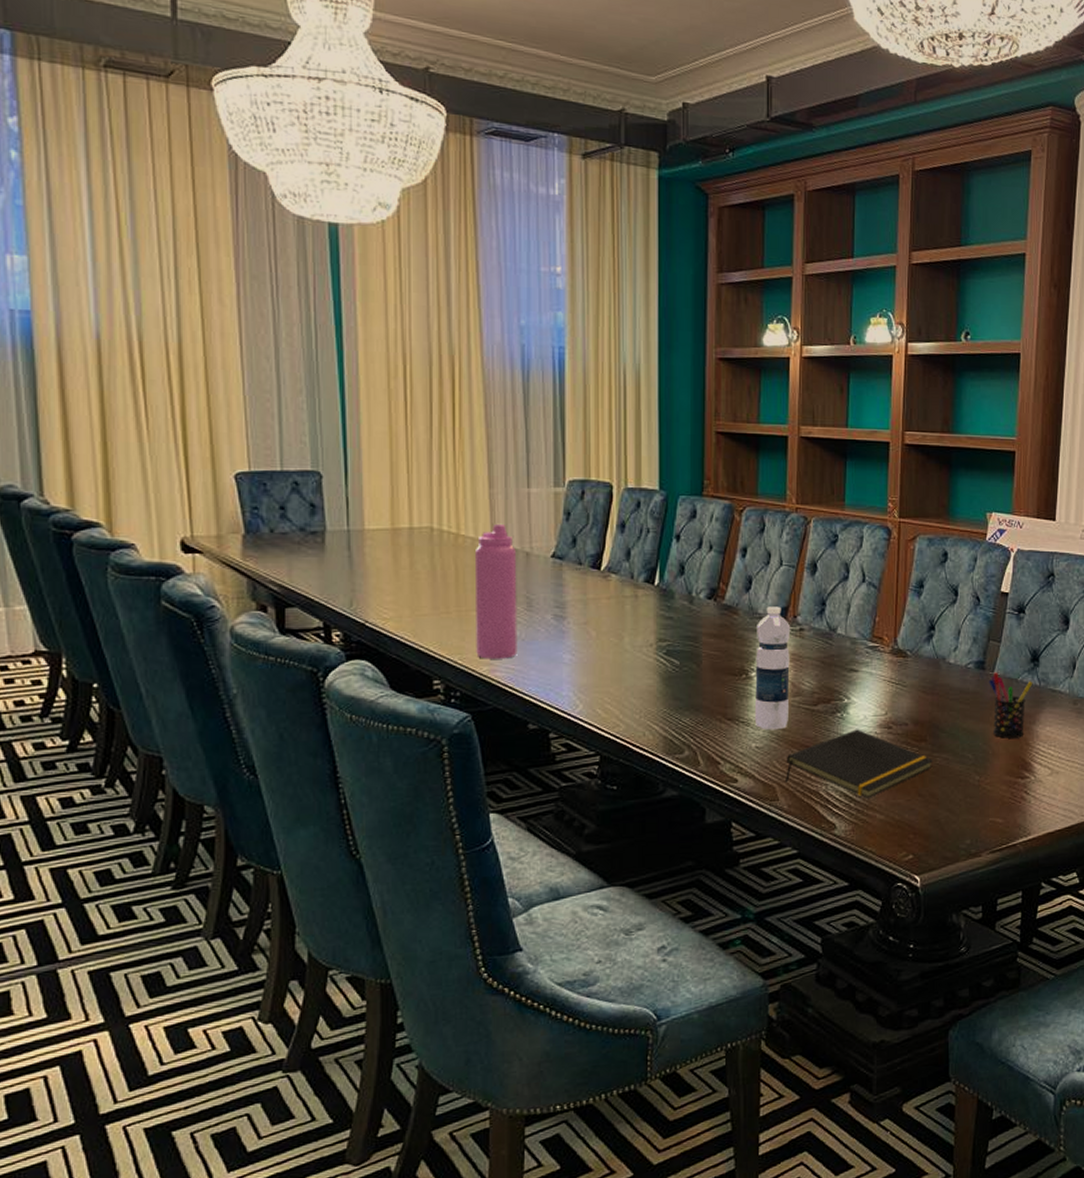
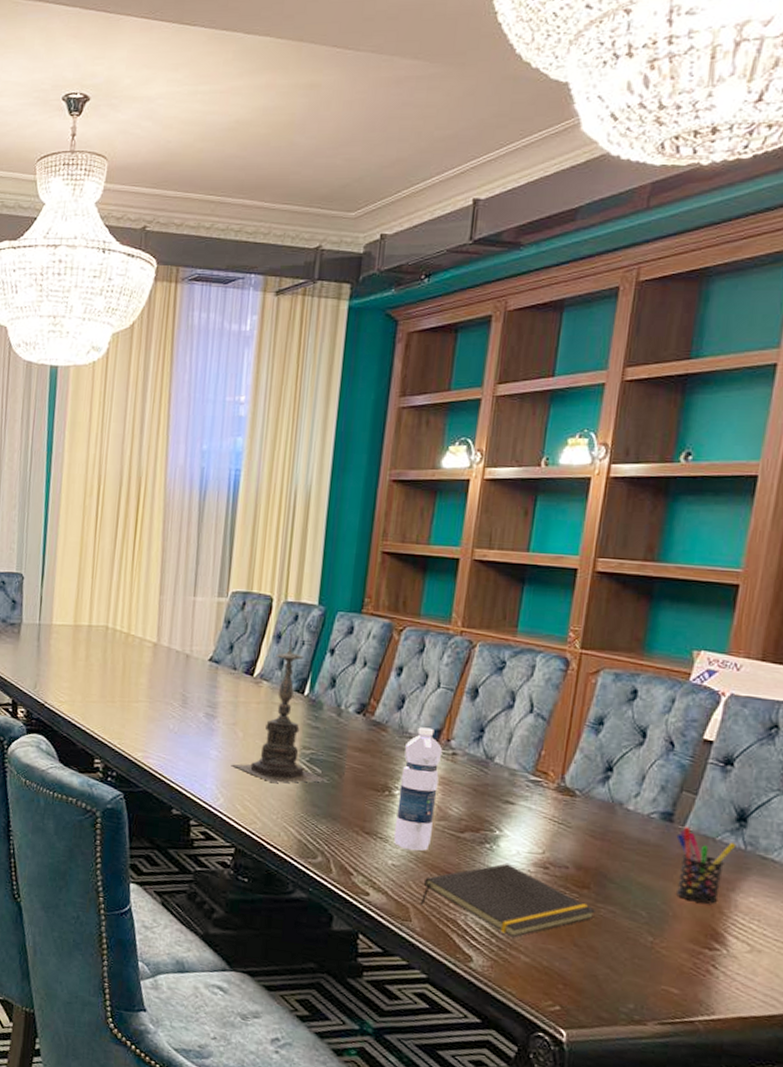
water bottle: present [474,525,518,659] -> none [133,627,178,748]
candle holder: none [588,522,688,680] -> present [232,634,329,783]

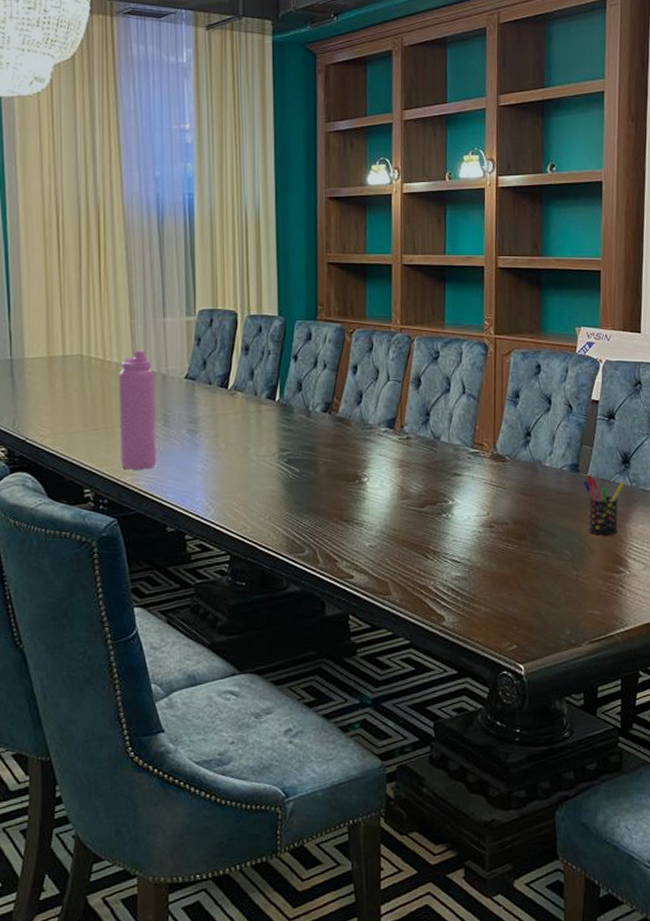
water bottle: none [133,627,178,748] -> present [118,351,157,470]
candle holder: present [232,634,329,783] -> none [218,345,307,487]
water bottle: present [393,727,443,851] -> none [367,418,399,531]
notepad: present [419,863,597,938] -> none [396,529,534,593]

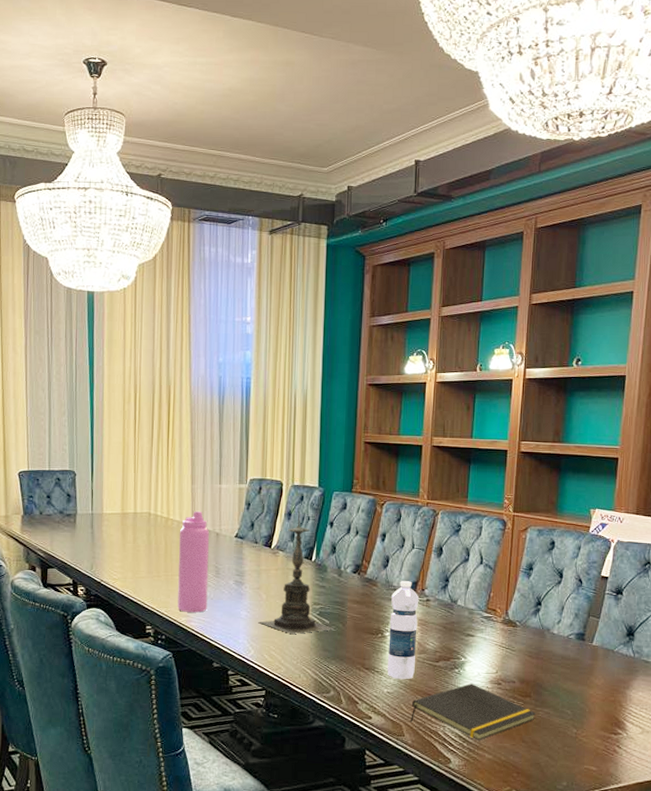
candle holder: none [218,345,307,487] -> present [259,512,336,634]
water bottle: none [367,418,399,531] -> present [387,581,419,680]
notepad: none [396,529,534,593] -> present [409,683,537,741]
pen holder: present [583,474,625,536] -> none [587,643,628,700]

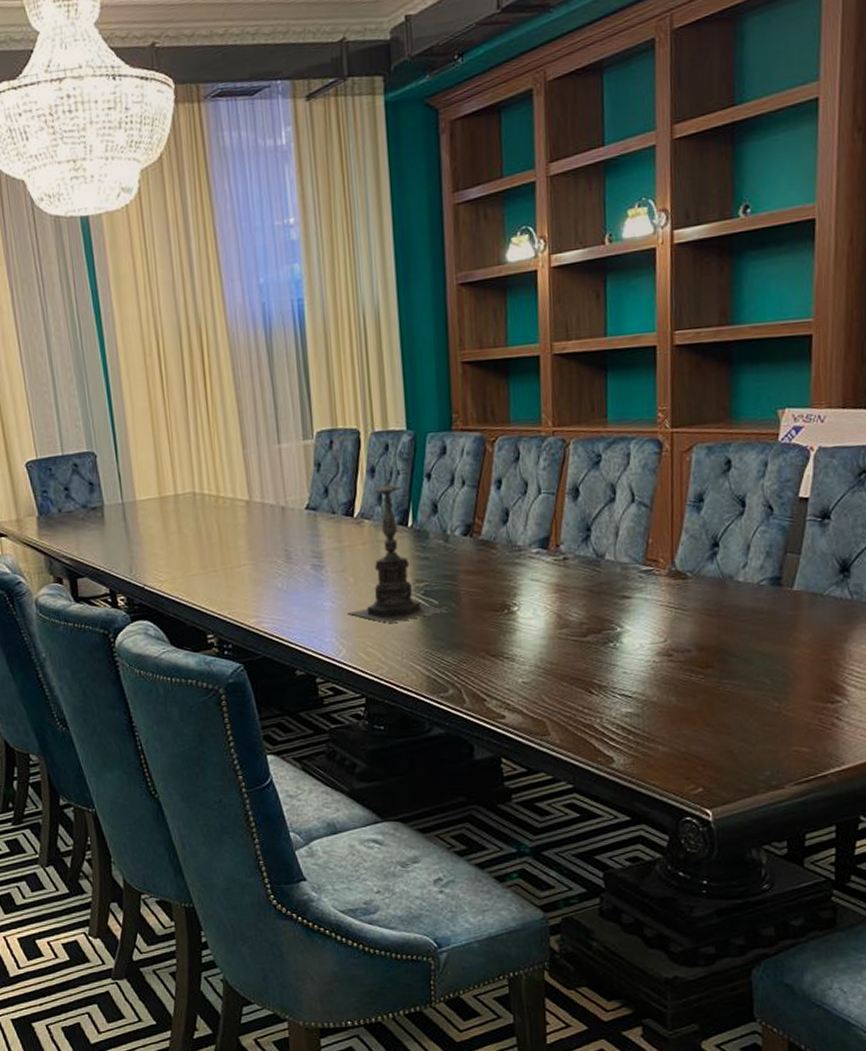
water bottle: present [177,511,210,613] -> none [234,482,281,612]
water bottle: present [387,581,419,680] -> none [517,537,556,665]
notepad: present [409,683,537,741] -> none [555,659,723,731]

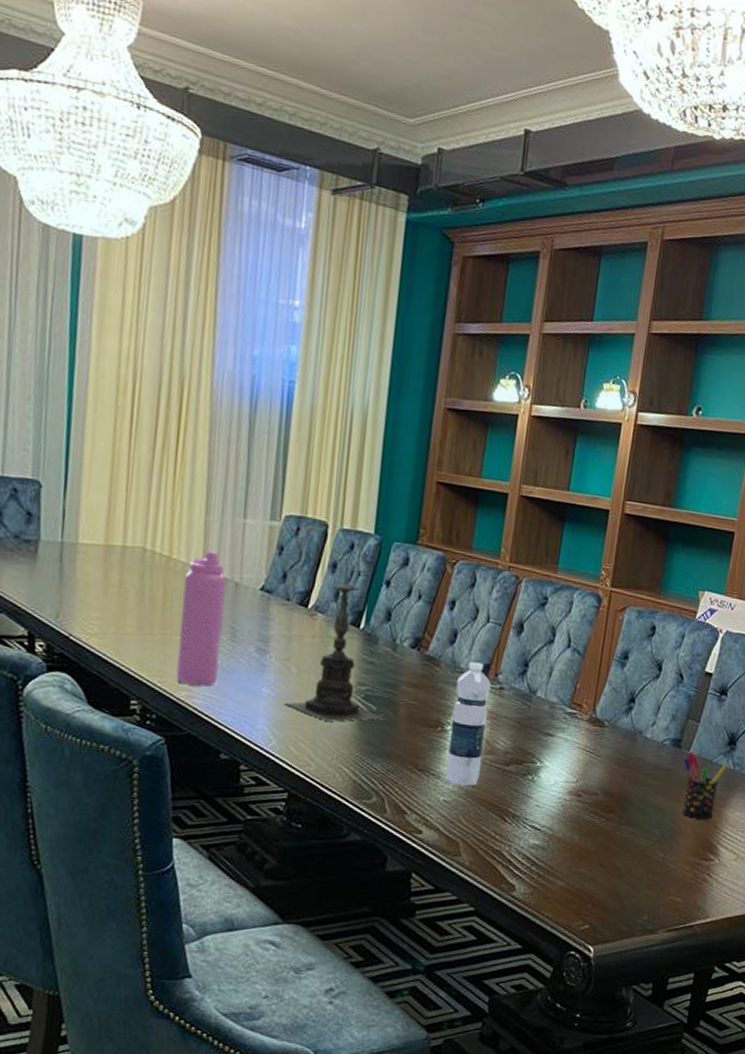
water bottle: none [234,482,281,612] -> present [176,551,227,687]
water bottle: none [517,537,556,665] -> present [445,662,491,786]
pen holder: none [787,587,843,660] -> present [682,751,728,820]

